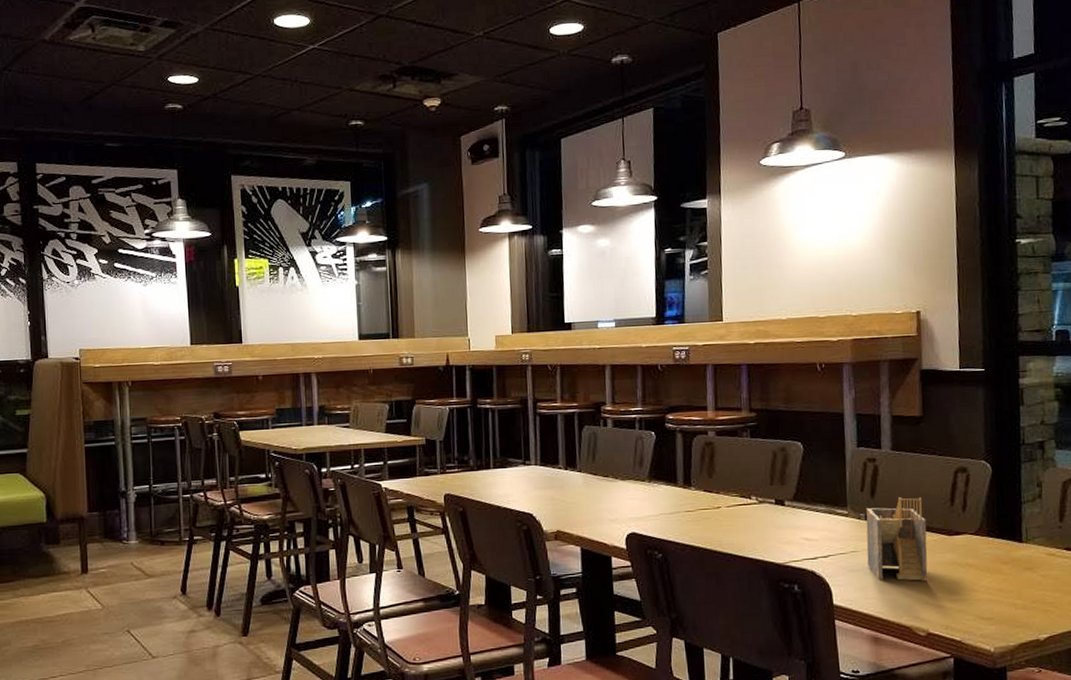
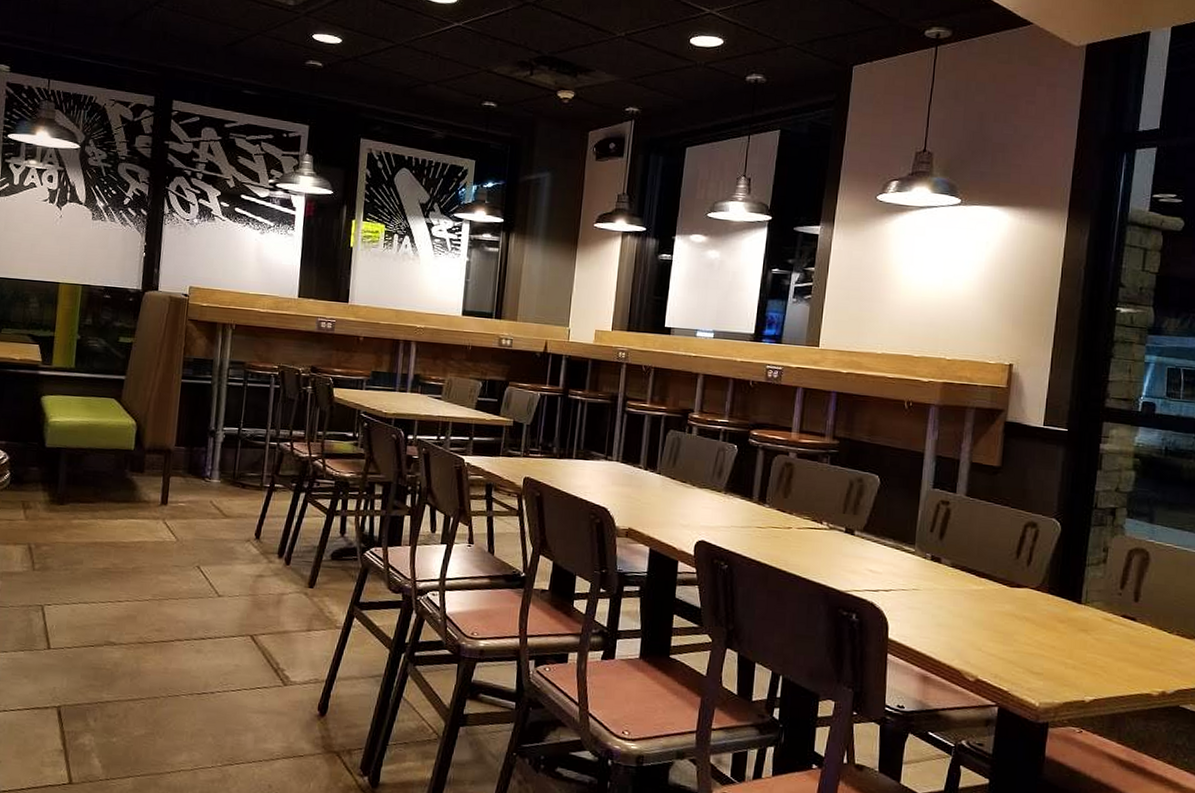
napkin holder: present [866,496,928,581] -> none [927,543,991,628]

